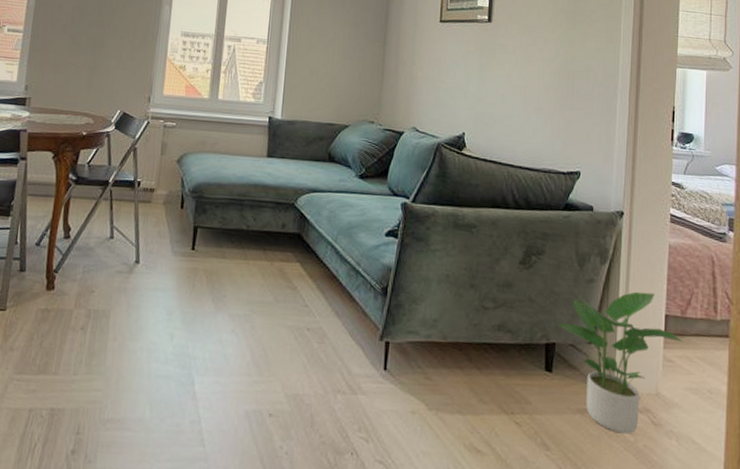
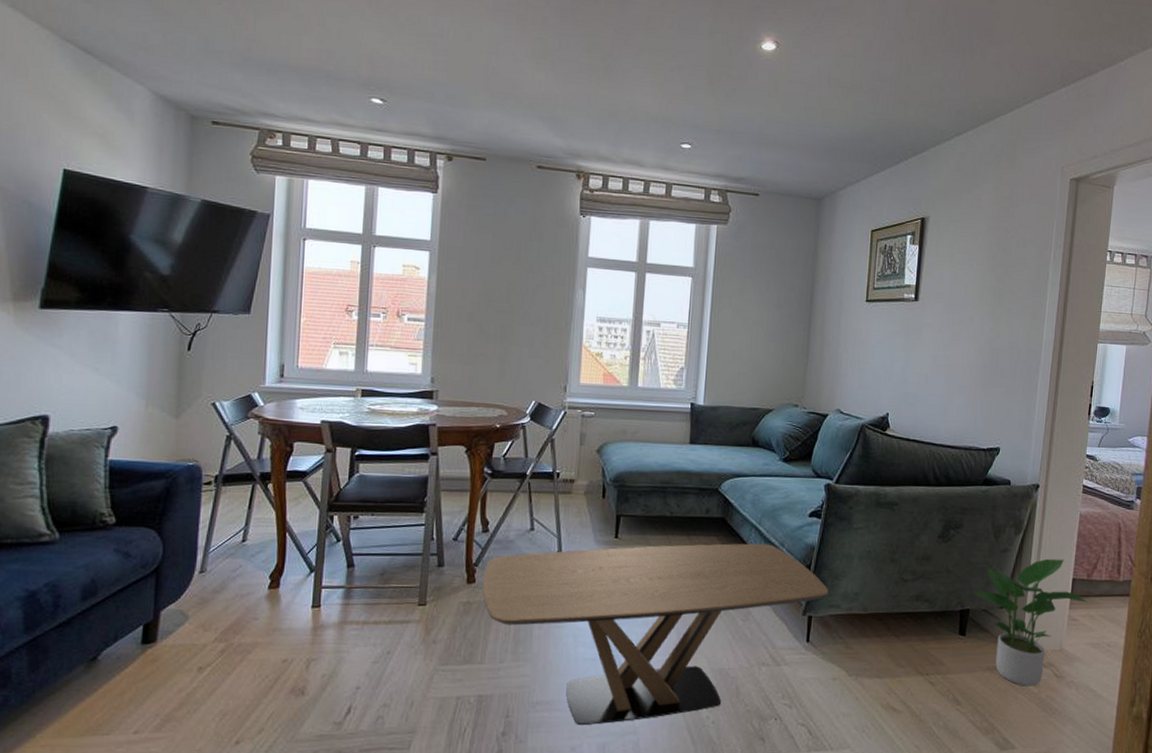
coffee table: none [60,259,407,448] -> present [482,543,829,726]

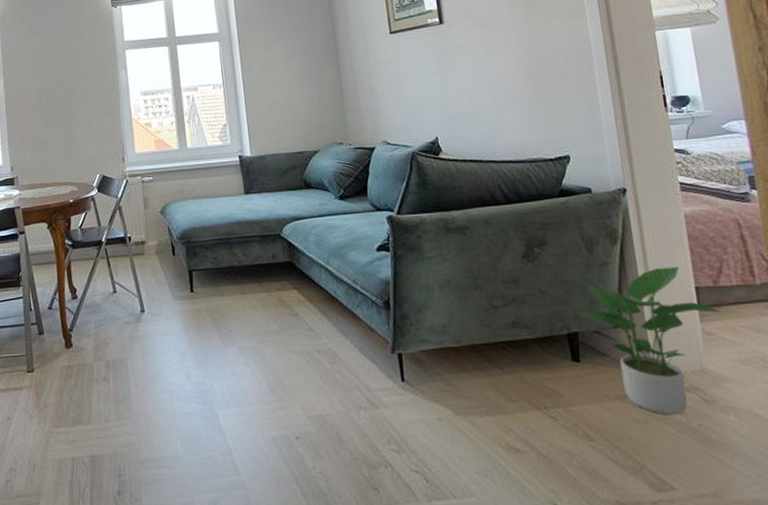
coffee table: present [482,543,829,726] -> none [78,283,415,482]

